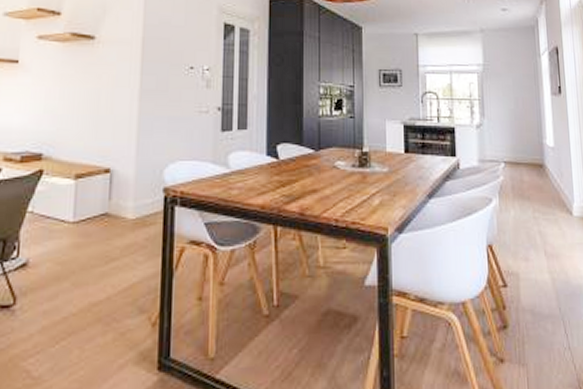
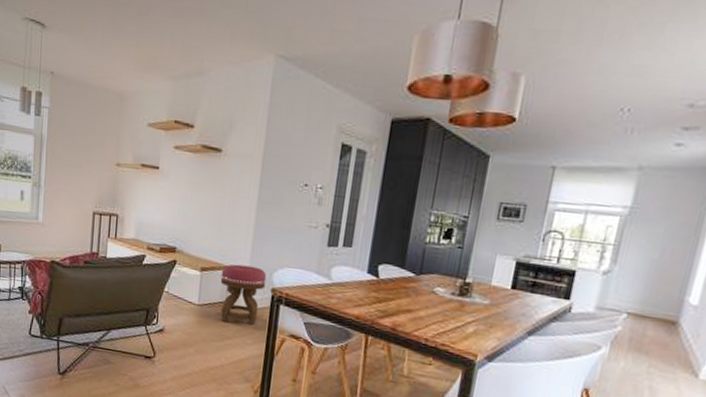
ottoman: none [100,164,157,239] -> present [220,264,267,325]

